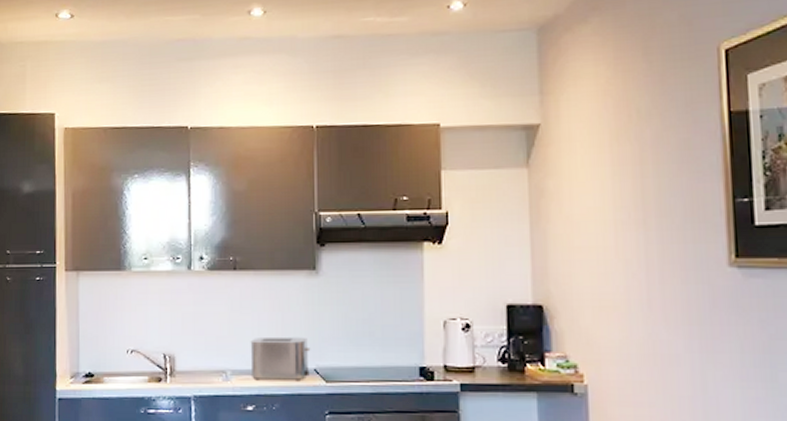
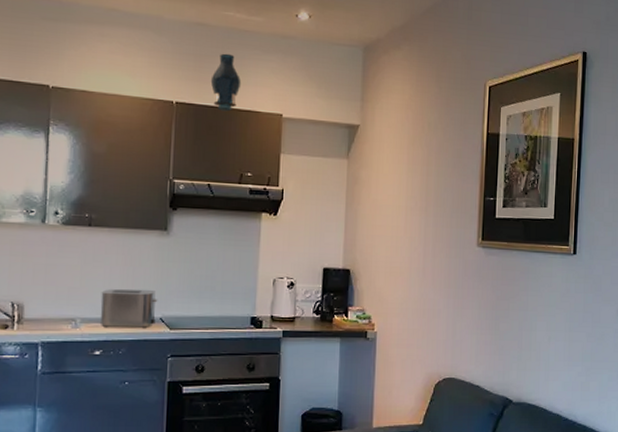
vase: none [352,64,388,130] -> present [210,53,242,112]

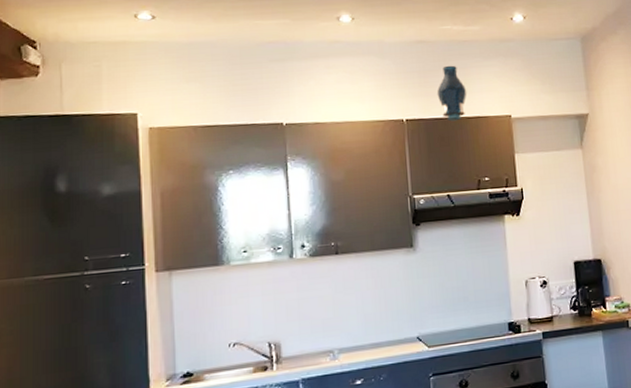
toaster: present [99,288,158,329] -> none [355,309,413,356]

